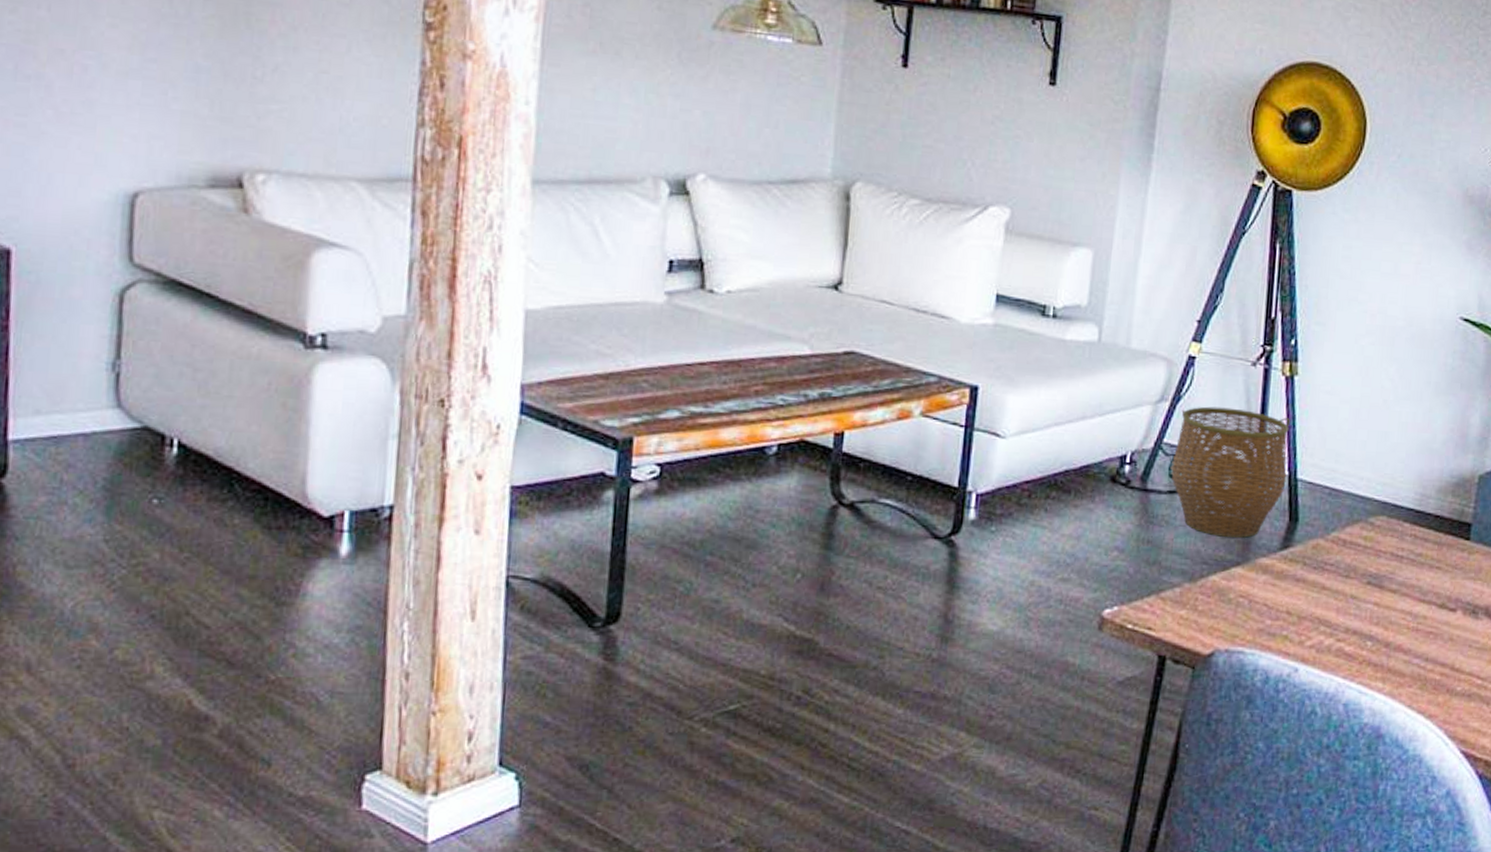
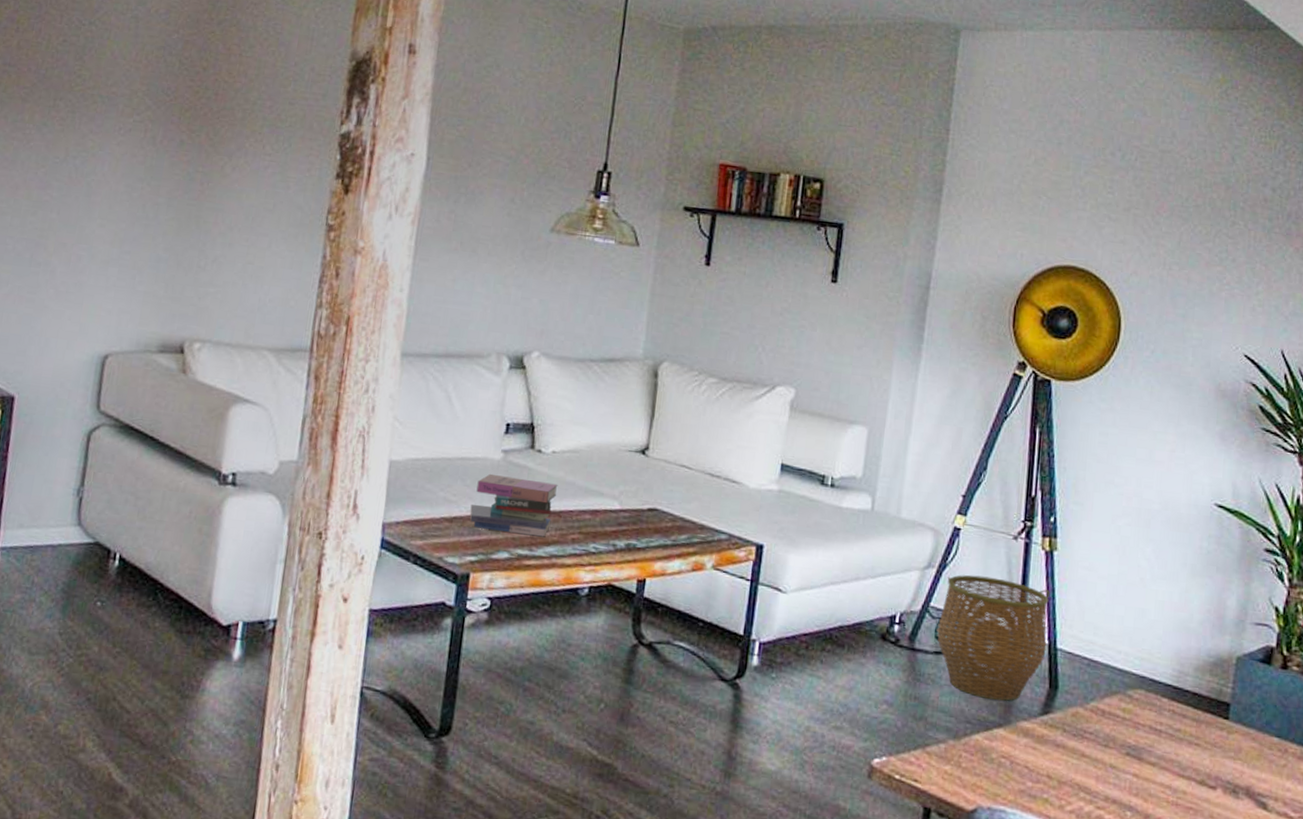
books: none [629,321,736,391] -> present [470,474,558,537]

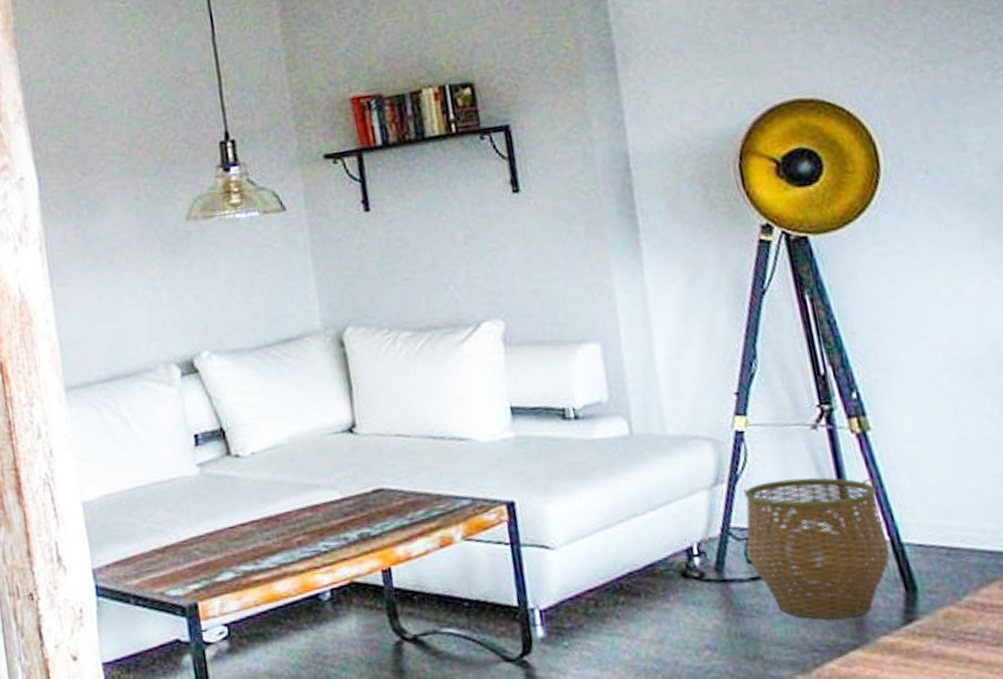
books: present [470,474,558,537] -> none [179,486,271,553]

